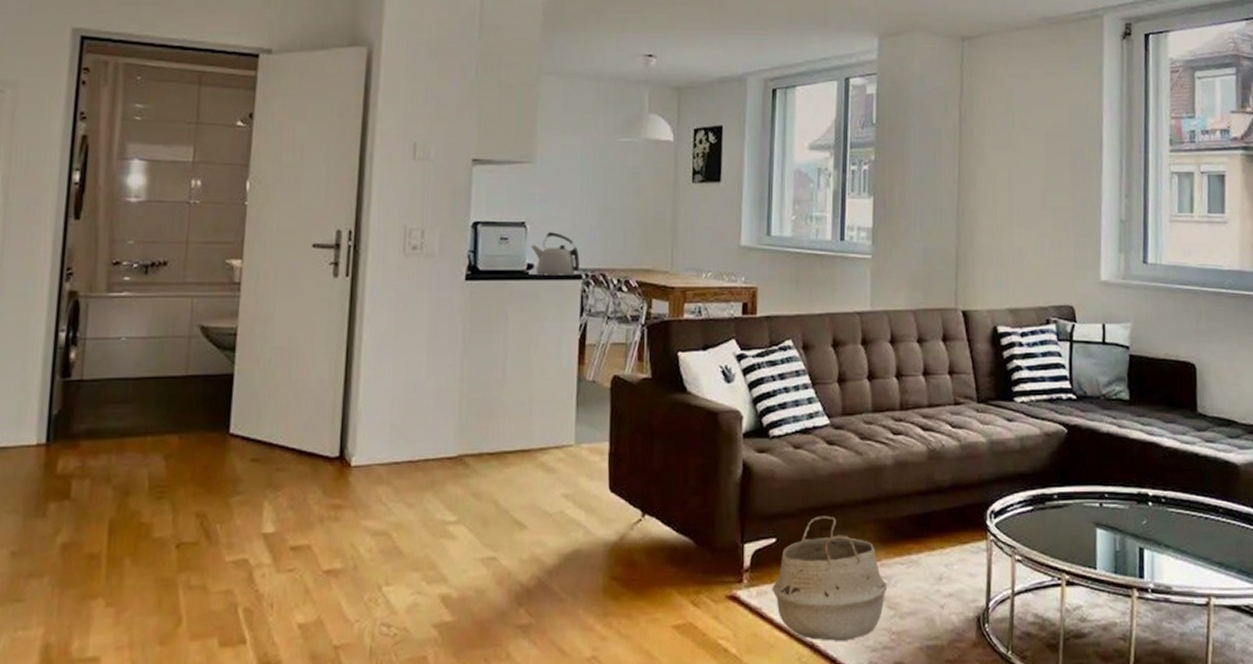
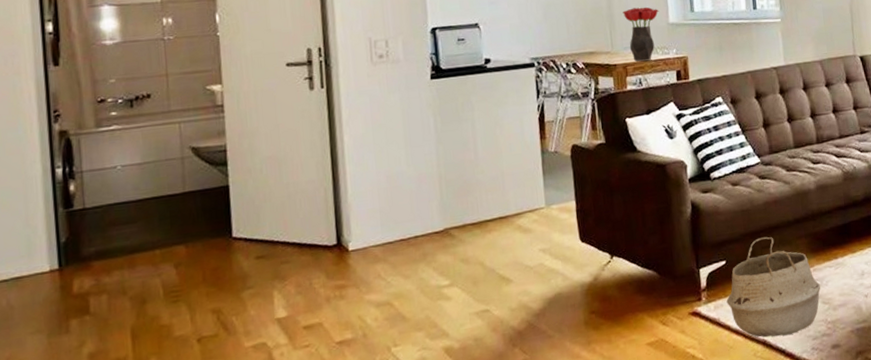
kettle: present [531,232,580,277] -> none [486,29,532,68]
bouquet: none [688,223,731,288] -> present [622,6,660,62]

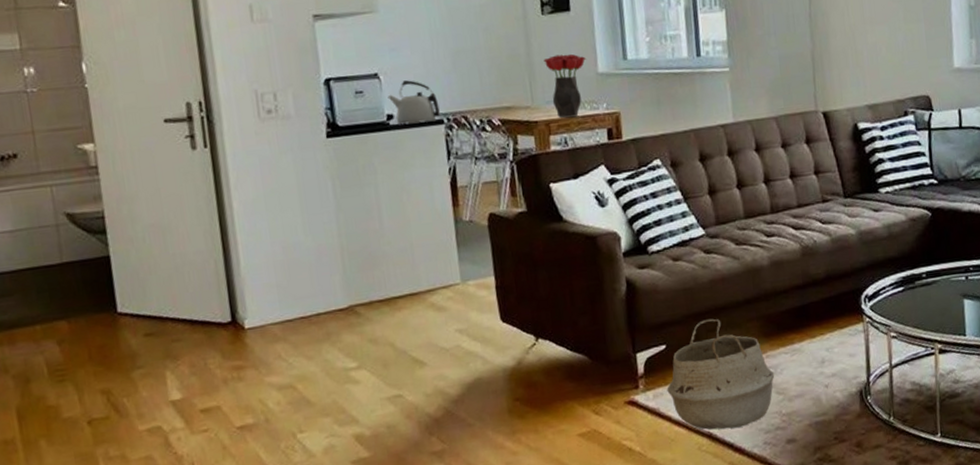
kettle: none [486,29,532,68] -> present [387,80,440,126]

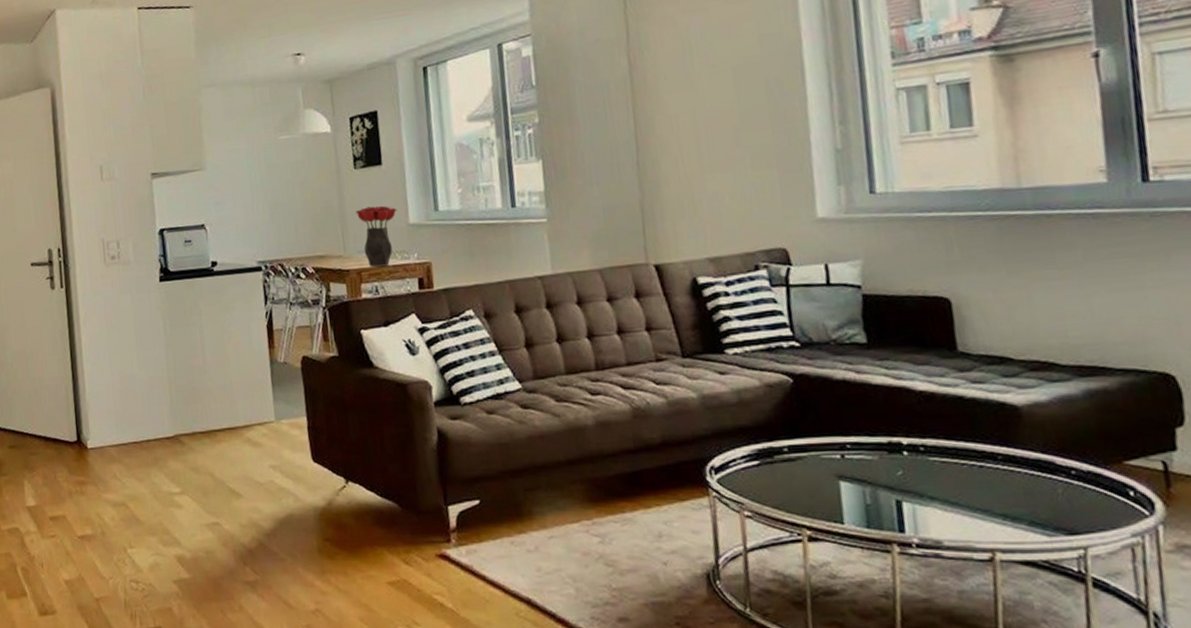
kettle: present [387,80,440,126] -> none [212,230,259,272]
woven basket: present [667,318,775,430] -> none [481,477,603,597]

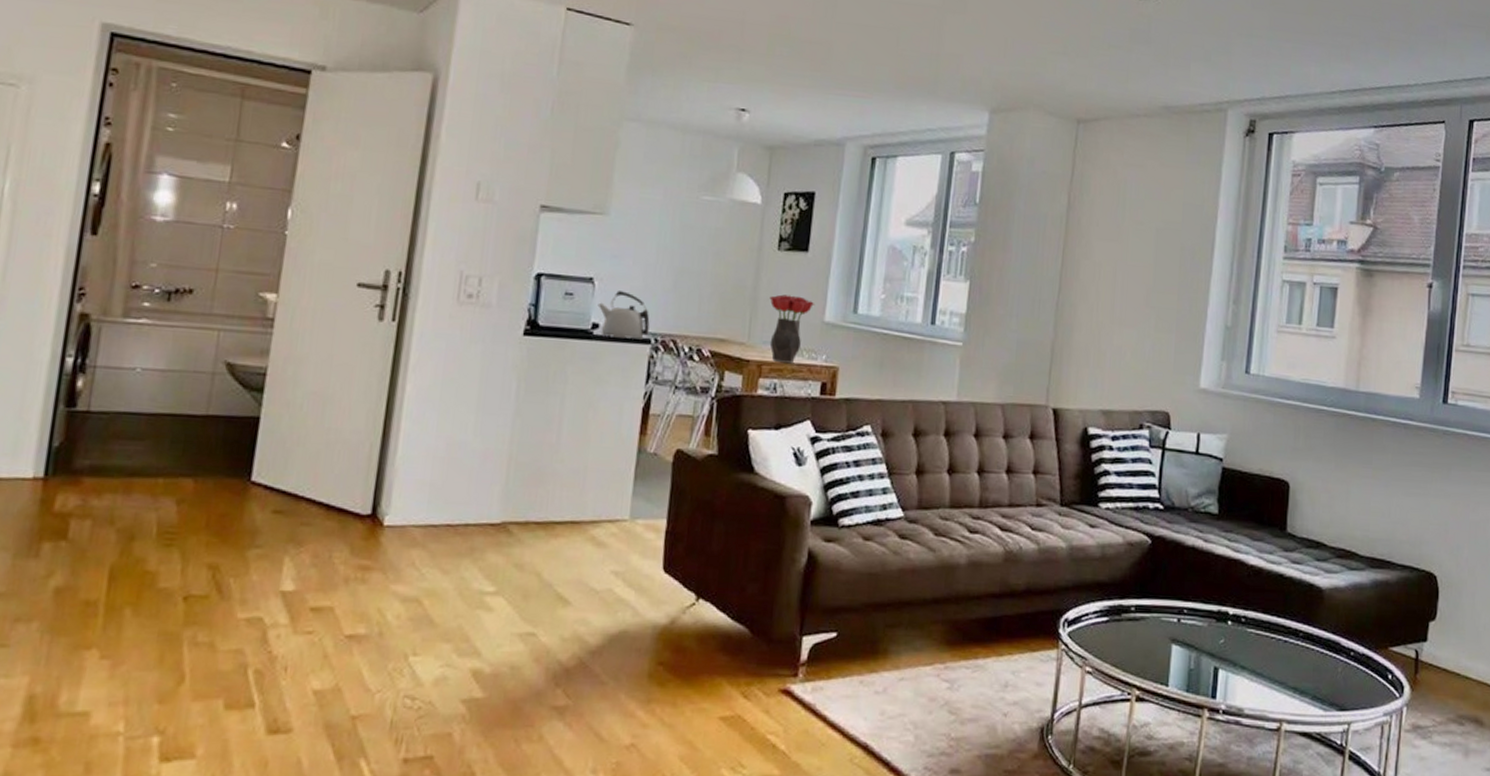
kettle: none [212,230,259,272] -> present [597,291,650,341]

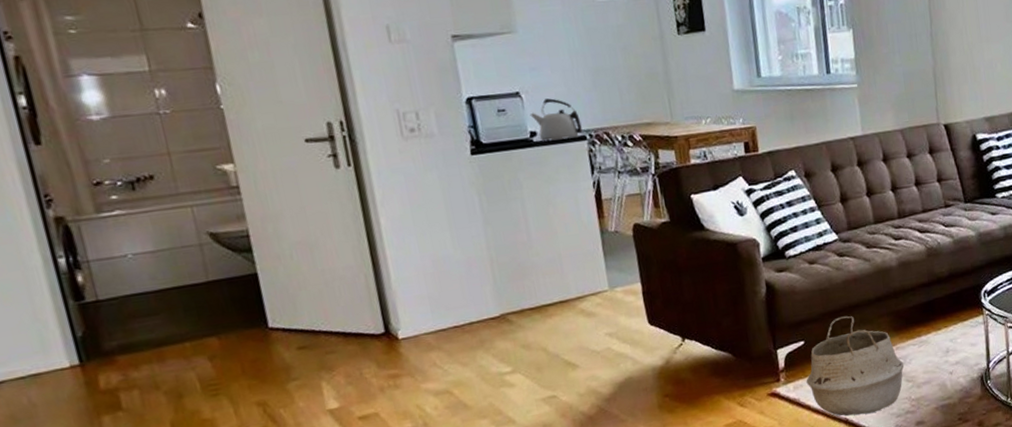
bouquet: present [769,294,815,364] -> none [681,71,723,133]
woven basket: none [828,612,950,744] -> present [806,315,905,416]

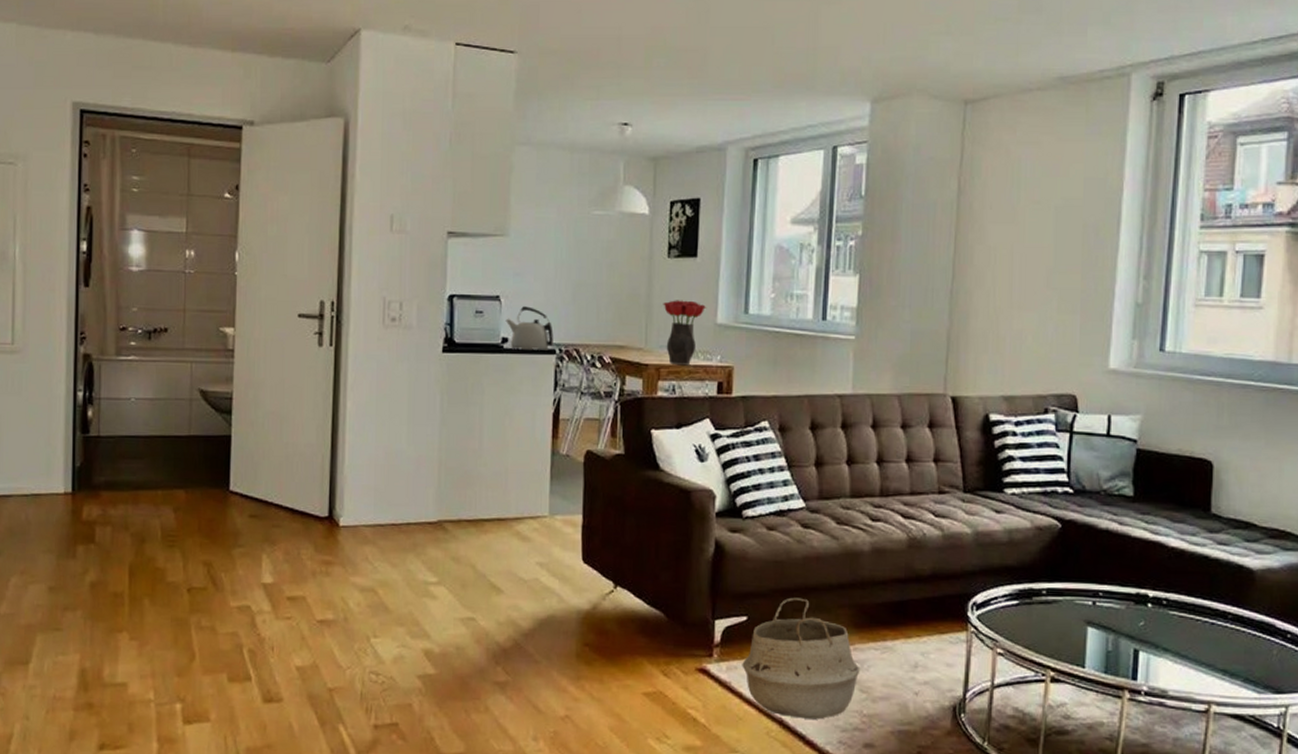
bouquet: none [681,71,723,133] -> present [663,300,707,366]

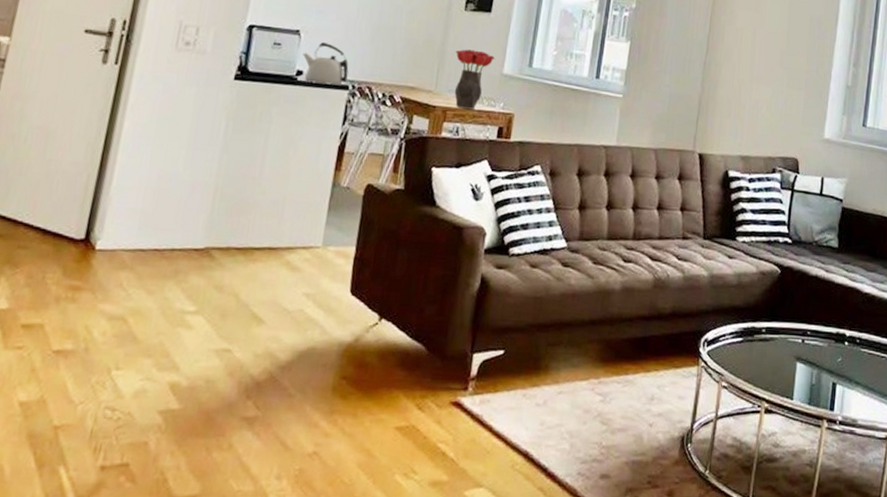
woven basket: present [742,597,860,720] -> none [494,332,603,452]

